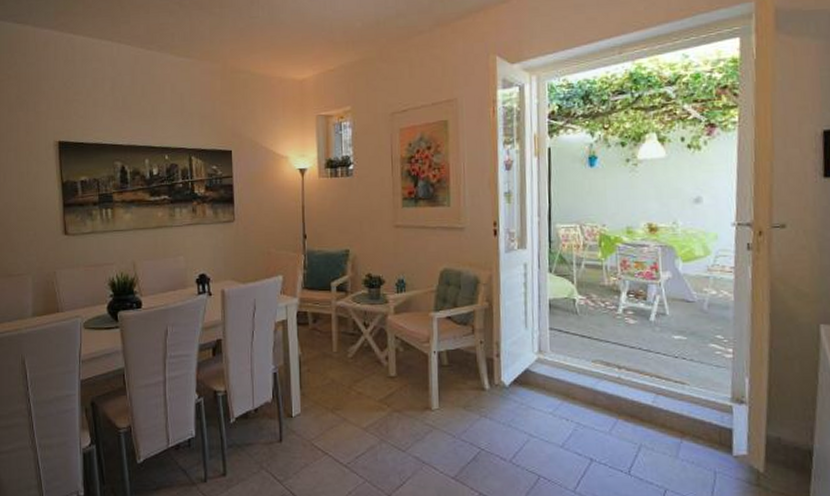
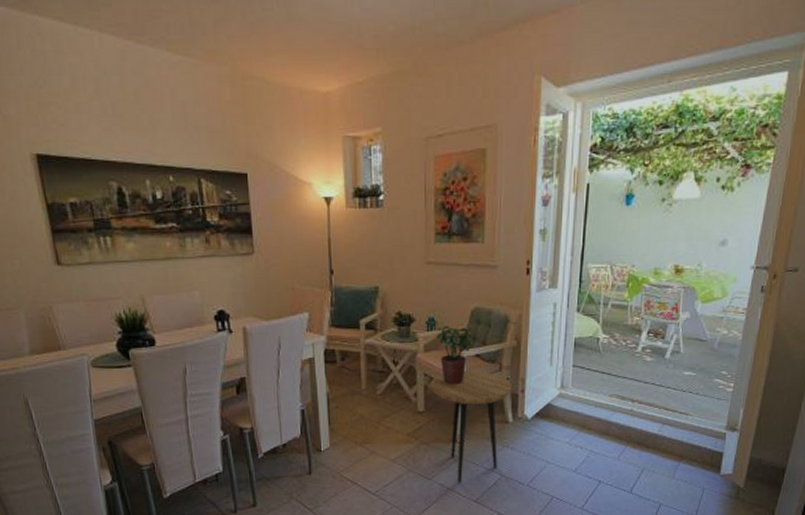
side table: none [402,333,486,457] -> present [431,370,512,483]
potted plant: none [406,287,445,348] -> present [436,326,474,385]

